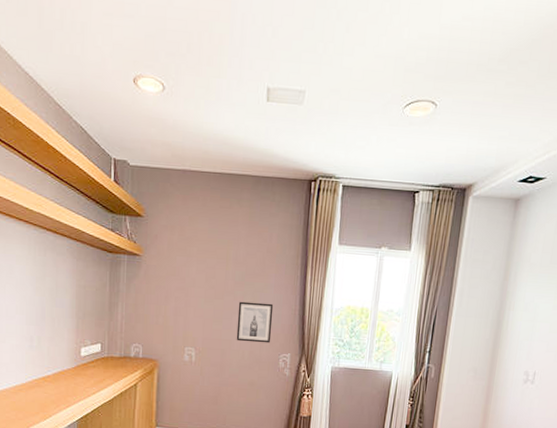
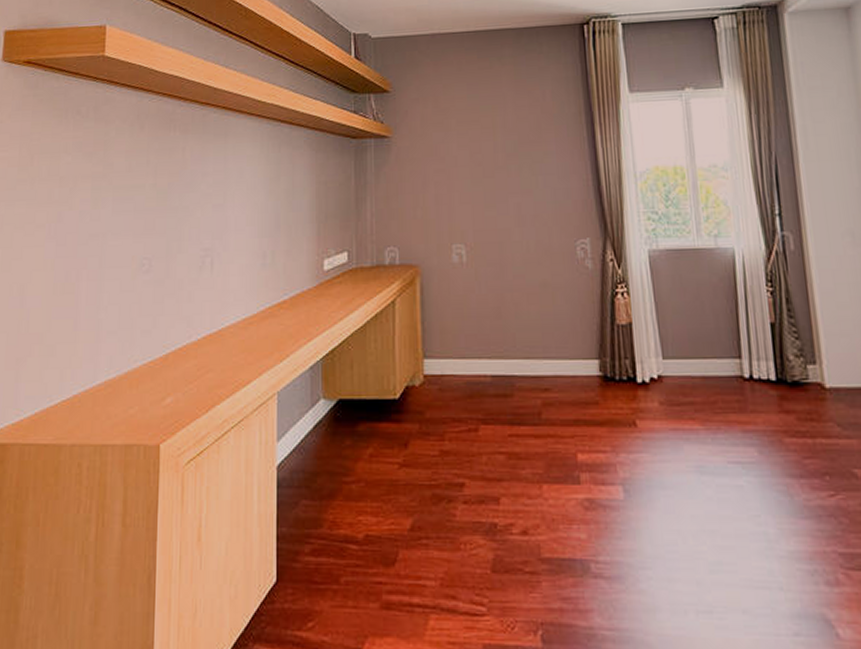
wall art: present [236,301,274,344] -> none [514,175,562,229]

